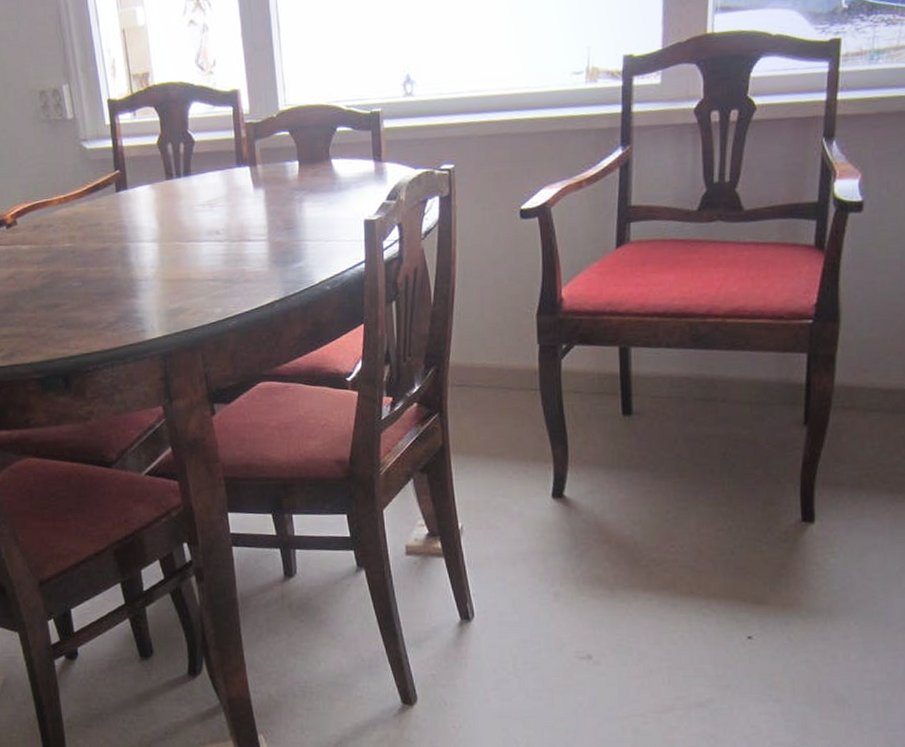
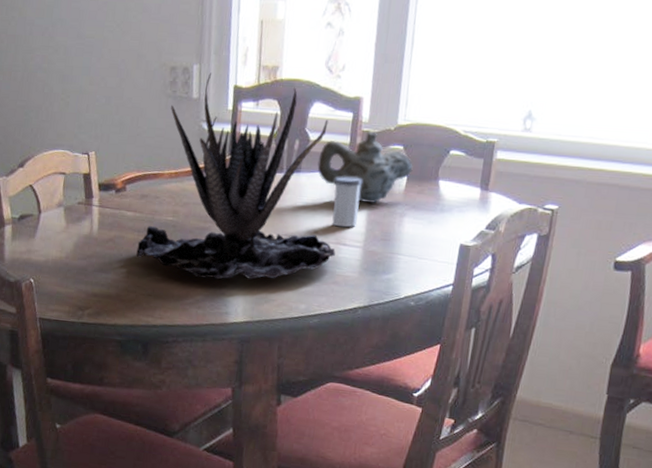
plant: none [39,90,242,300] -> present [136,72,336,280]
teapot: none [206,121,303,196] -> present [317,131,413,204]
salt shaker: none [227,171,258,224] -> present [332,177,362,228]

